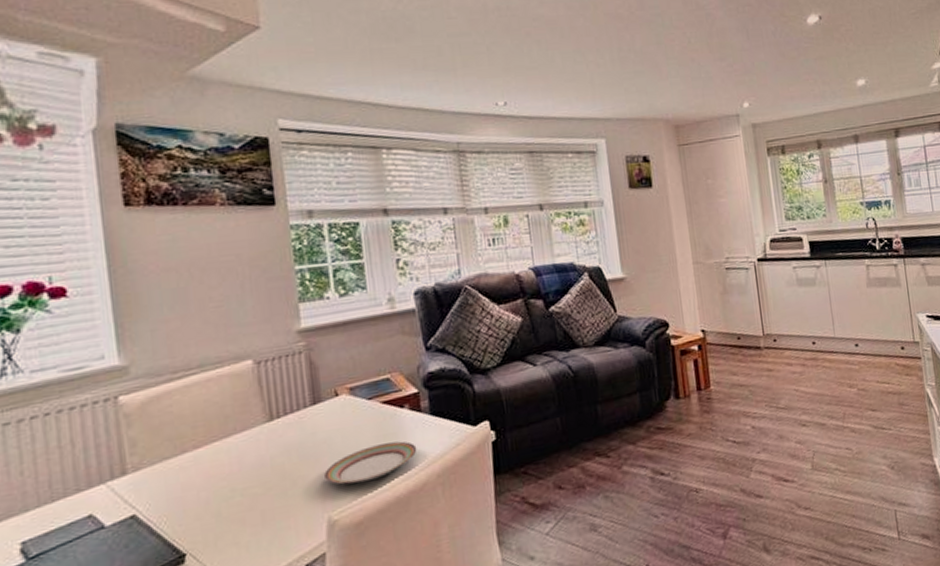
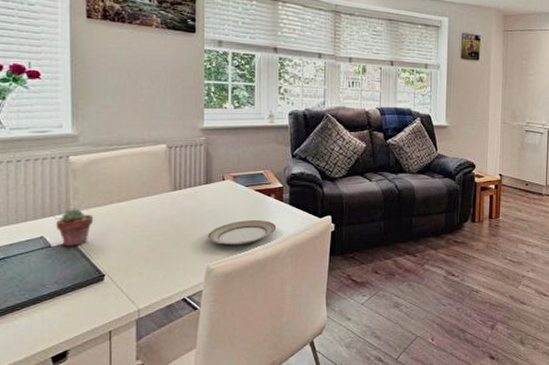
potted succulent: none [109,467,162,524] -> present [56,209,94,247]

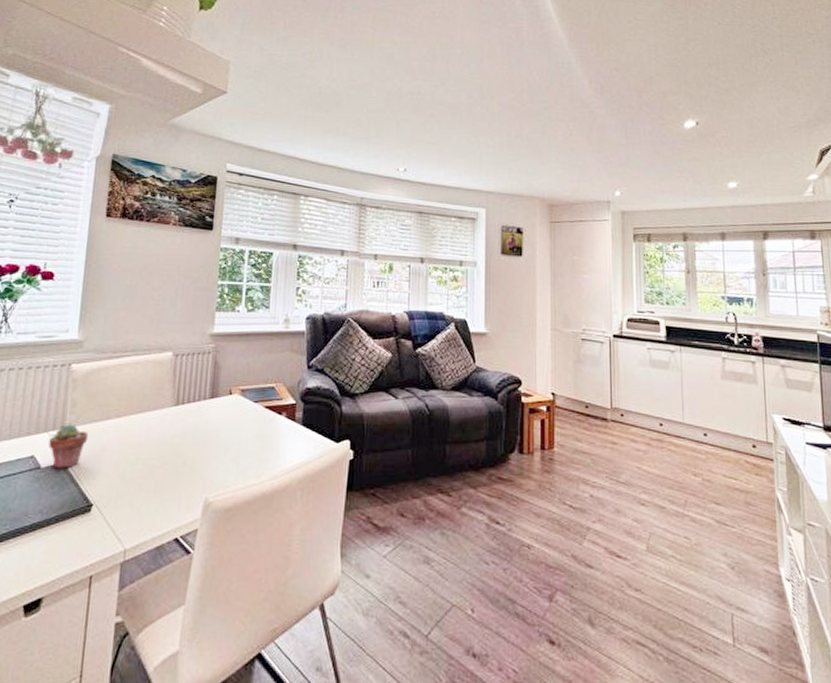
plate: present [207,220,277,246] -> none [208,443,287,474]

